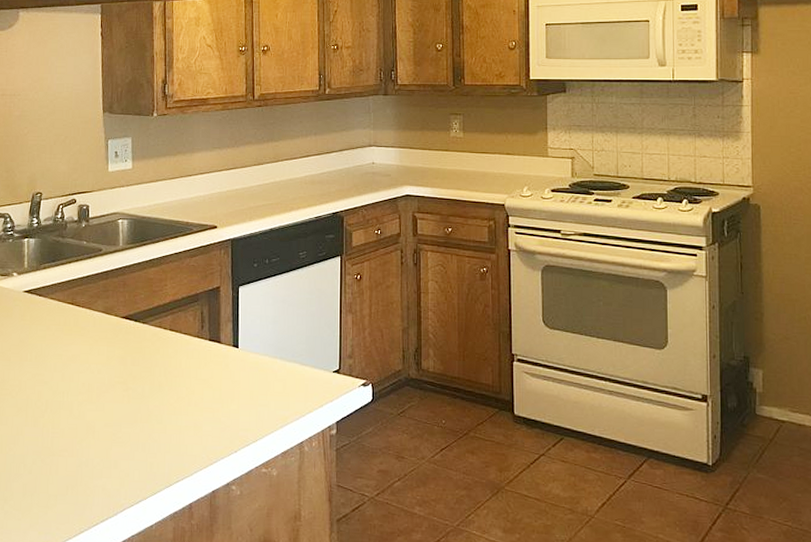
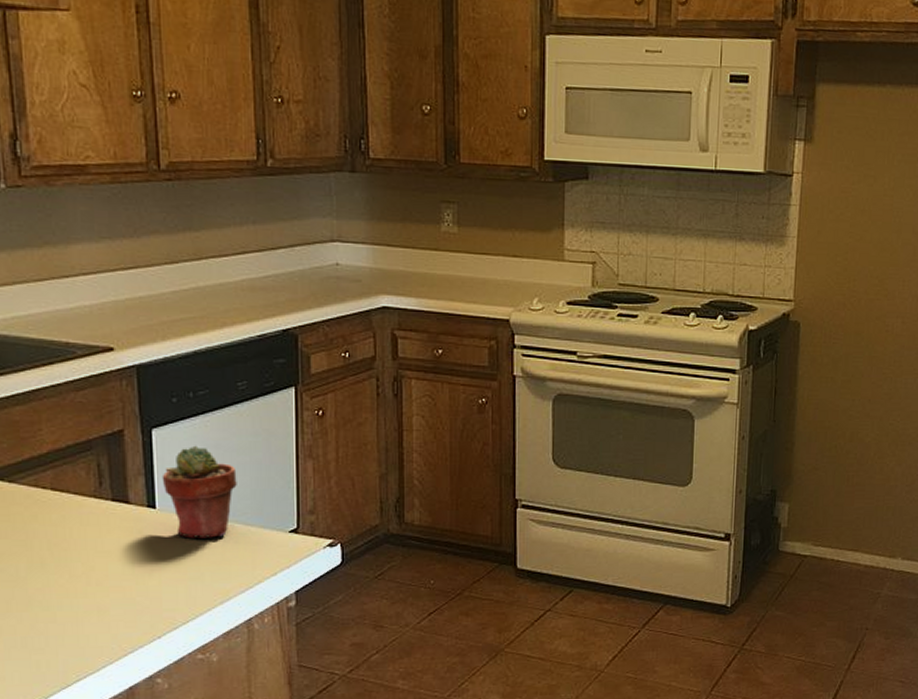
potted succulent: none [244,300,297,374] -> present [162,445,237,538]

